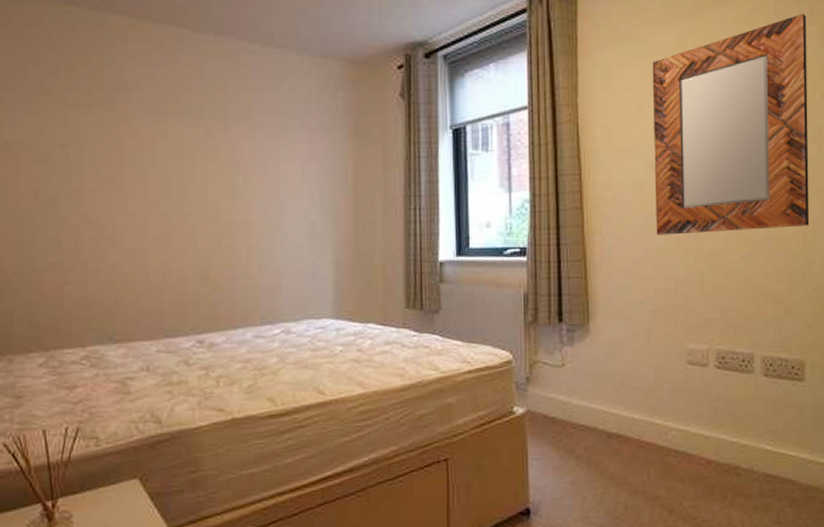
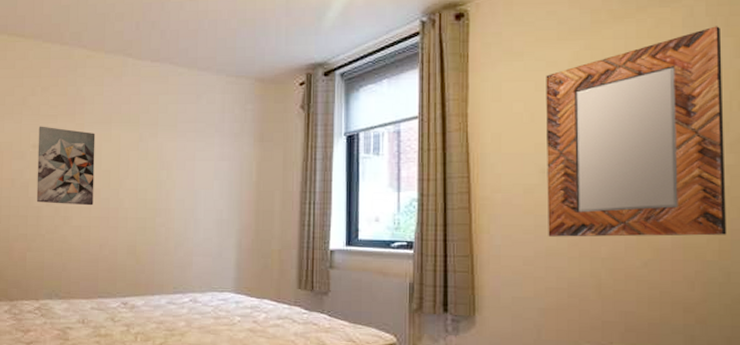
wall art: none [66,118,151,222] -> present [36,126,96,206]

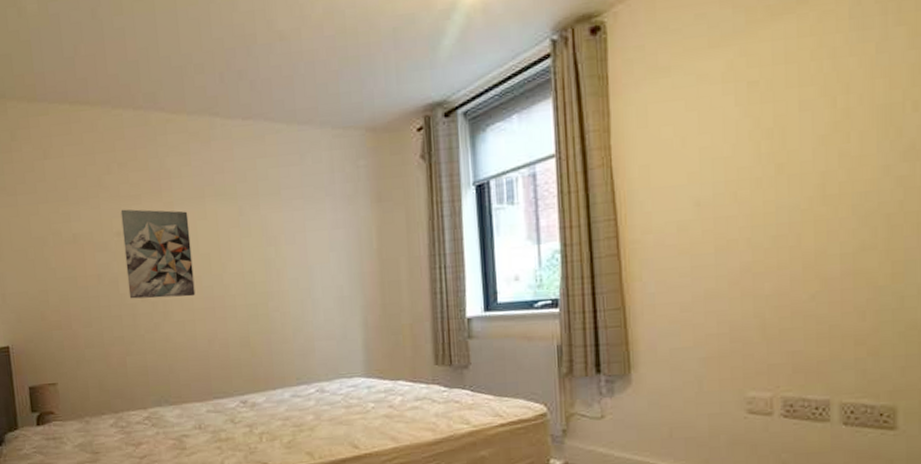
home mirror: present [546,26,727,237] -> none [697,13,901,278]

